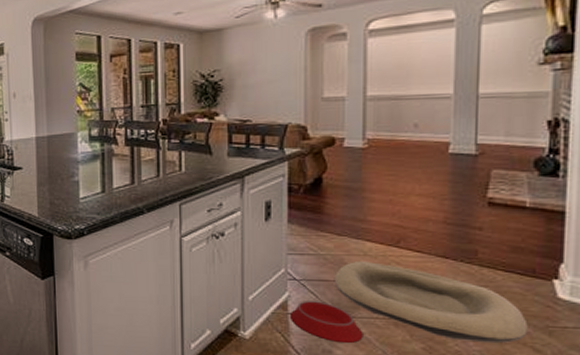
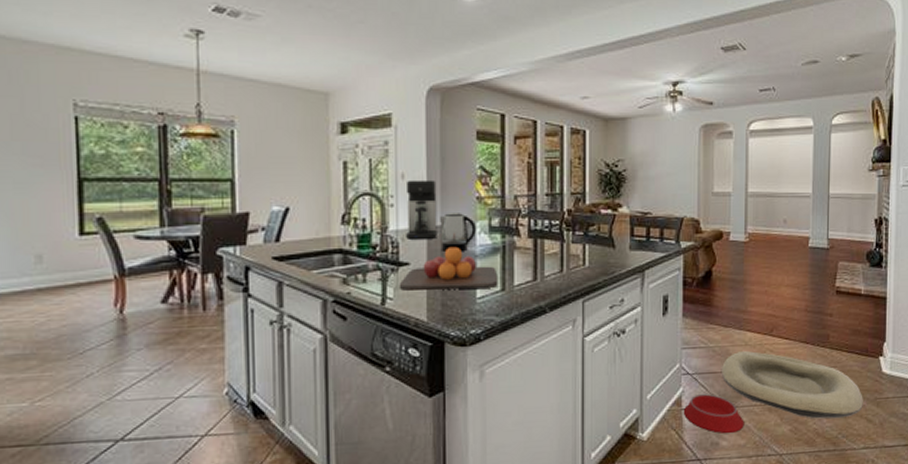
chopping board: none [15,154,99,190] -> present [400,246,498,291]
coffee maker: none [18,97,44,148] -> present [406,179,437,239]
kettle: none [46,124,77,158] -> present [440,211,476,251]

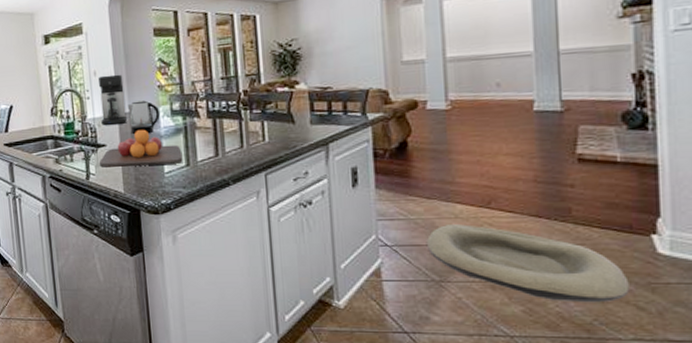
pet bowl: present [683,394,744,433] -> none [383,267,461,308]

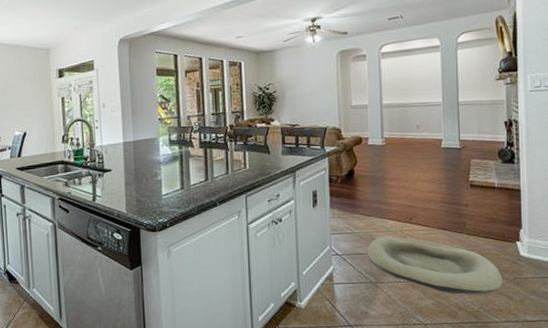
coffee maker: present [99,74,127,125] -> none [107,107,131,152]
chopping board: present [100,129,183,167] -> none [105,156,178,190]
kettle: present [128,99,160,134] -> none [132,130,159,160]

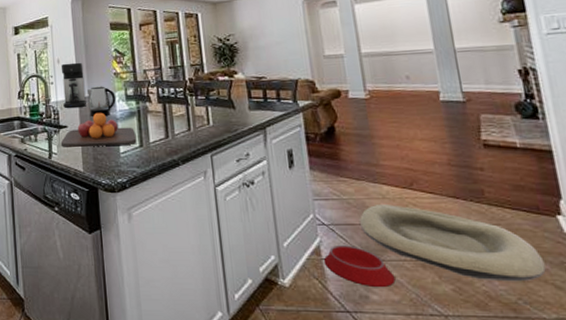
chopping board: none [105,156,178,190] -> present [61,112,137,147]
coffee maker: none [107,107,131,152] -> present [62,62,86,108]
kettle: none [132,130,159,160] -> present [87,85,116,116]
pet bowl: none [334,271,390,304] -> present [323,245,396,287]

